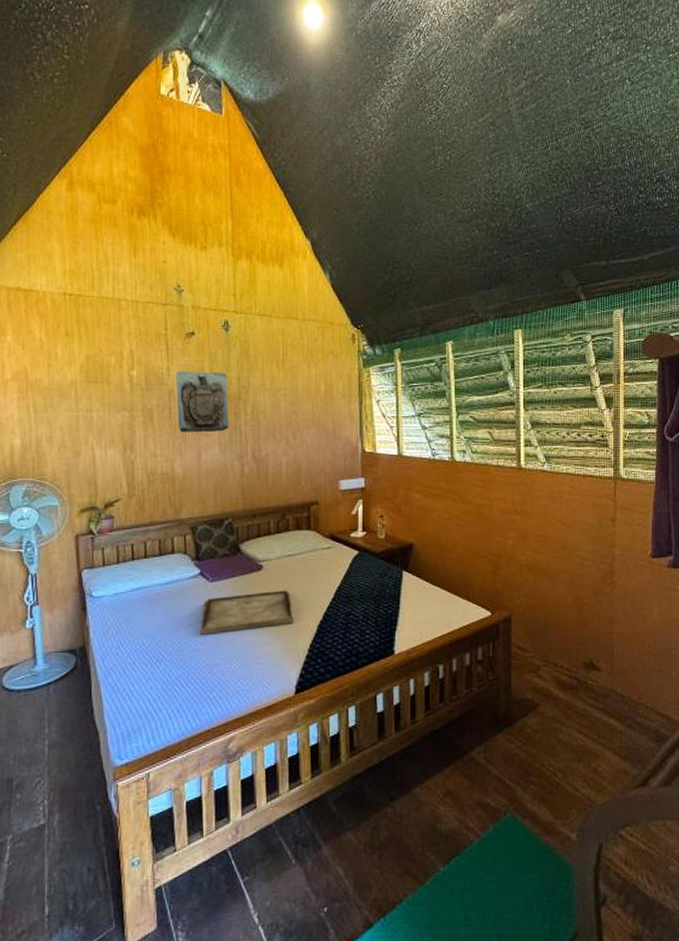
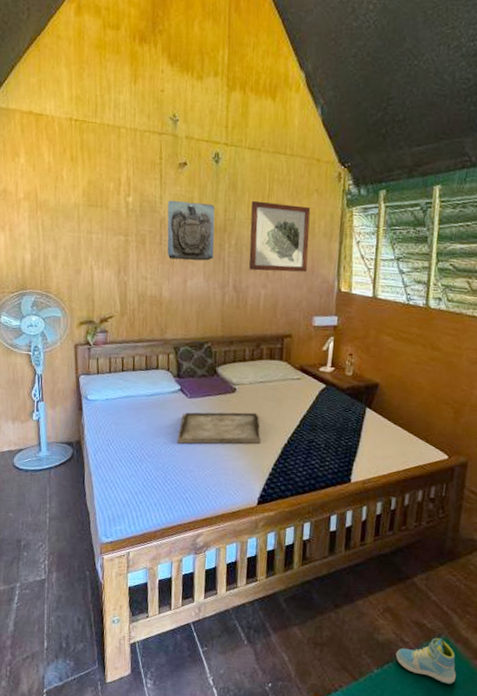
wall art: none [265,366,329,438] -> present [249,200,311,273]
sneaker: none [461,817,528,870] -> present [395,637,456,684]

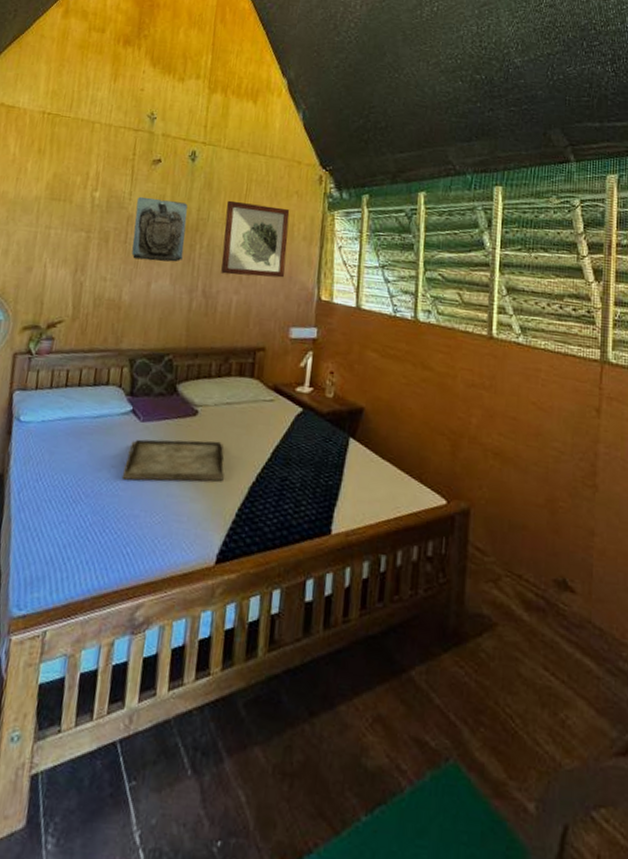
sneaker: present [395,637,456,684] -> none [390,763,472,840]

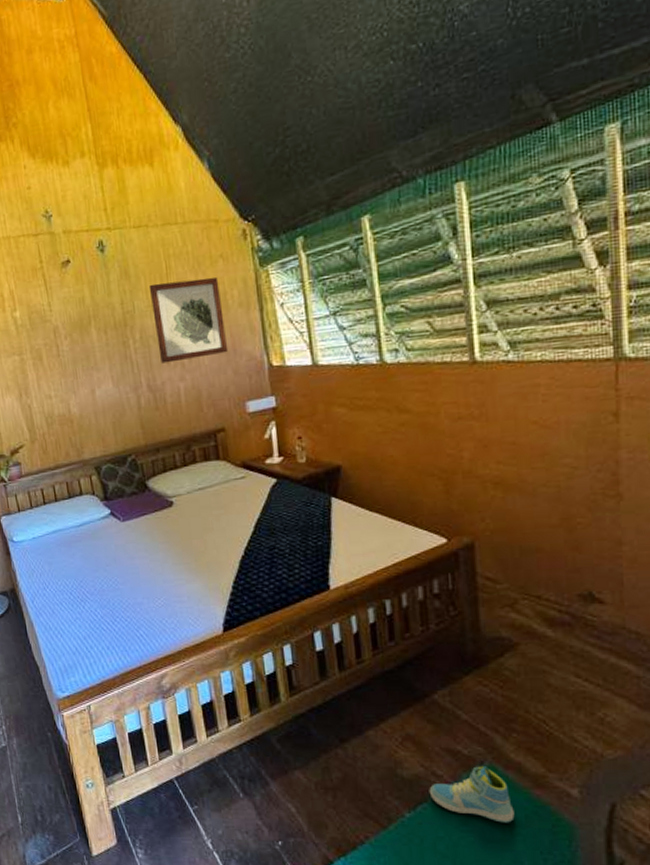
serving tray: present [122,439,225,482] -> none [117,525,213,574]
wall sculpture: present [132,196,188,262] -> none [58,299,119,370]
sneaker: none [390,763,472,840] -> present [429,766,515,823]

